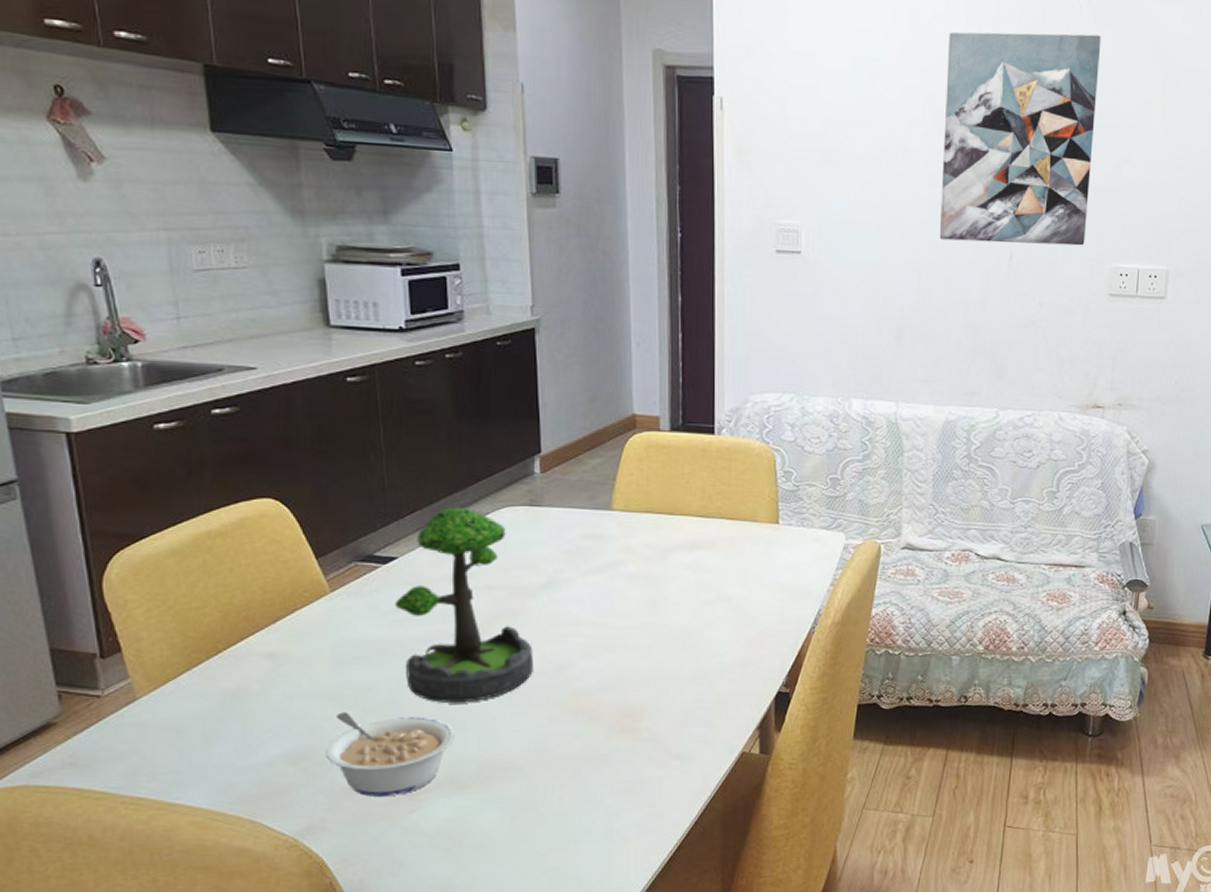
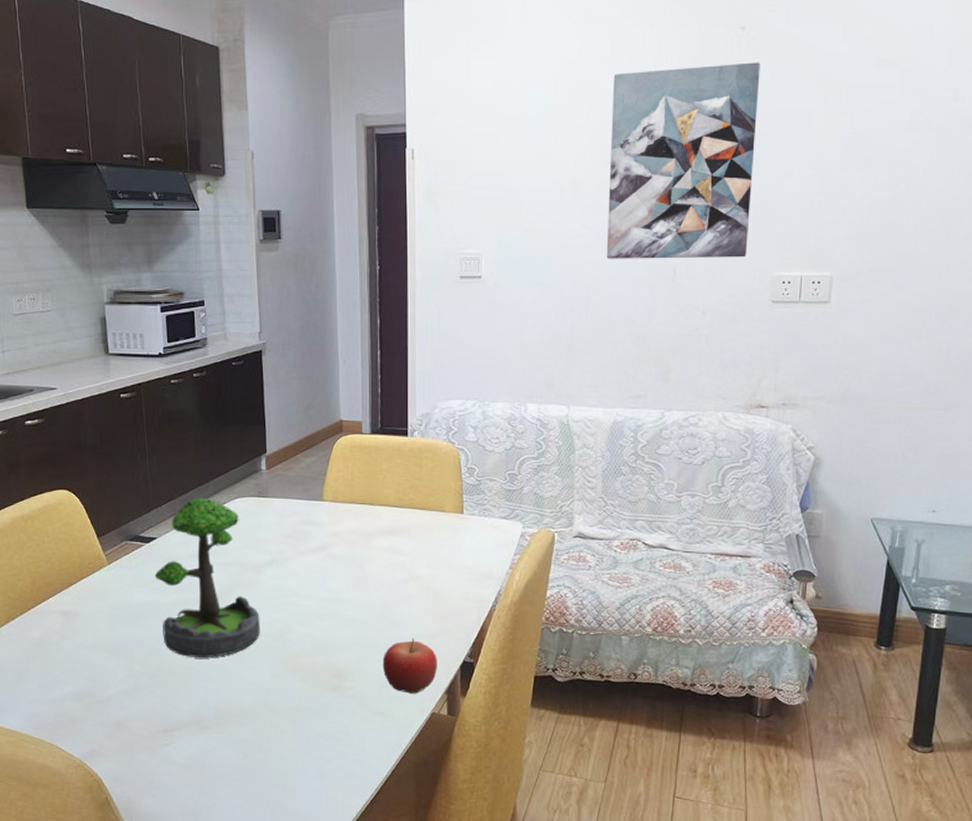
legume: present [325,712,454,797] -> none [103,661,198,731]
fruit: none [684,668,748,732] -> present [382,638,437,694]

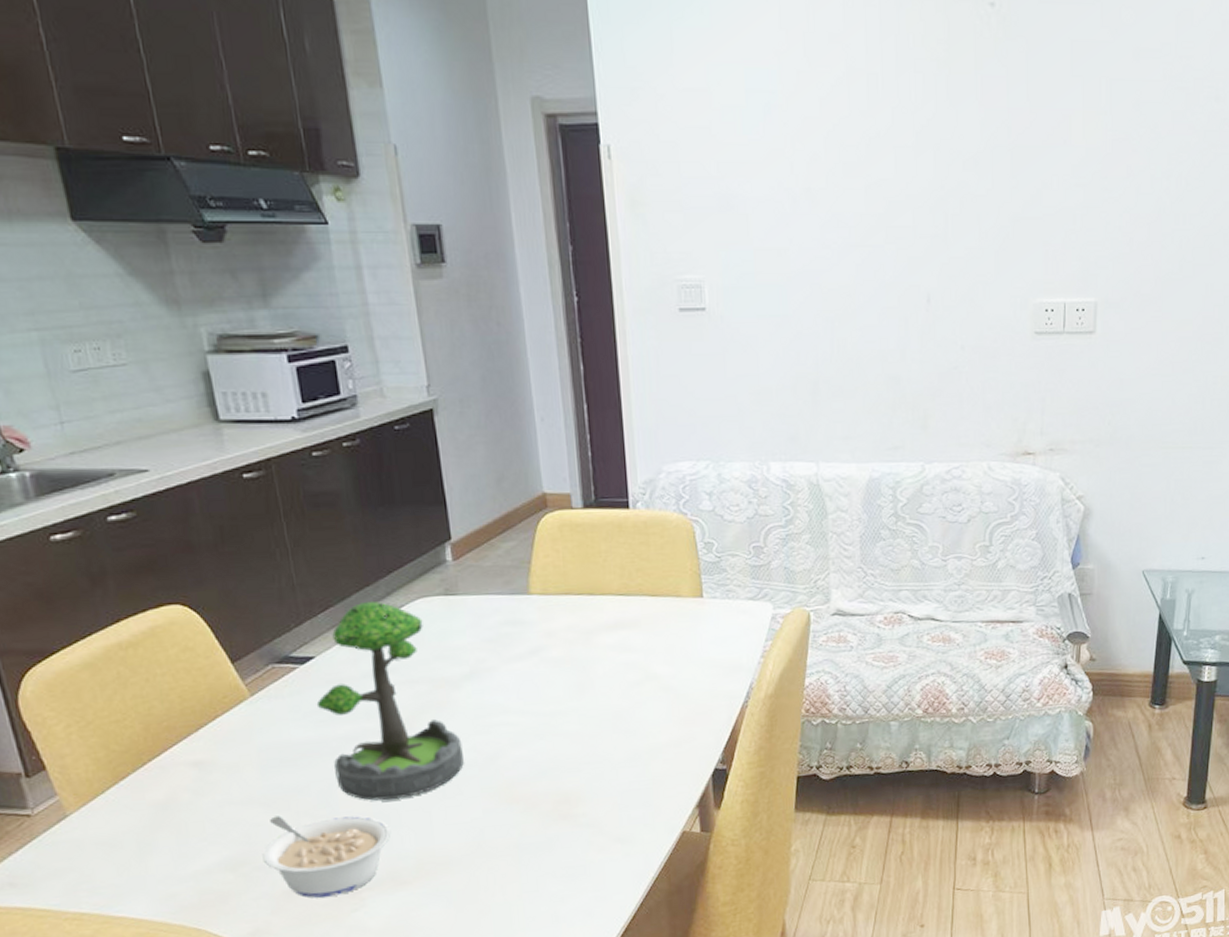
legume: none [103,661,198,731] -> present [262,816,390,898]
fruit: present [382,638,437,694] -> none [619,748,685,813]
wall art: present [606,62,760,259] -> none [848,47,1013,285]

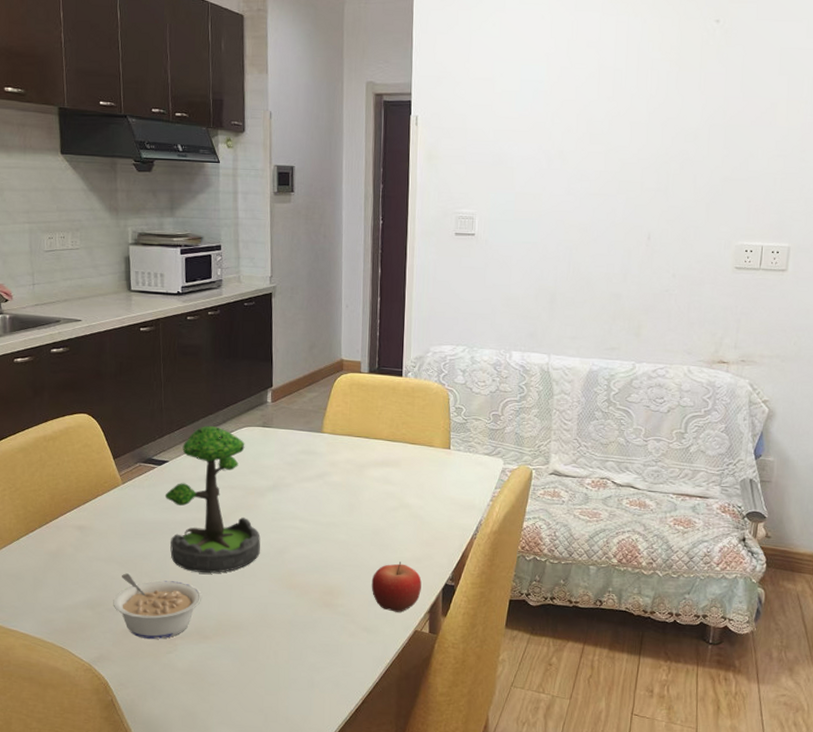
fruit: none [619,748,685,813] -> present [371,561,422,612]

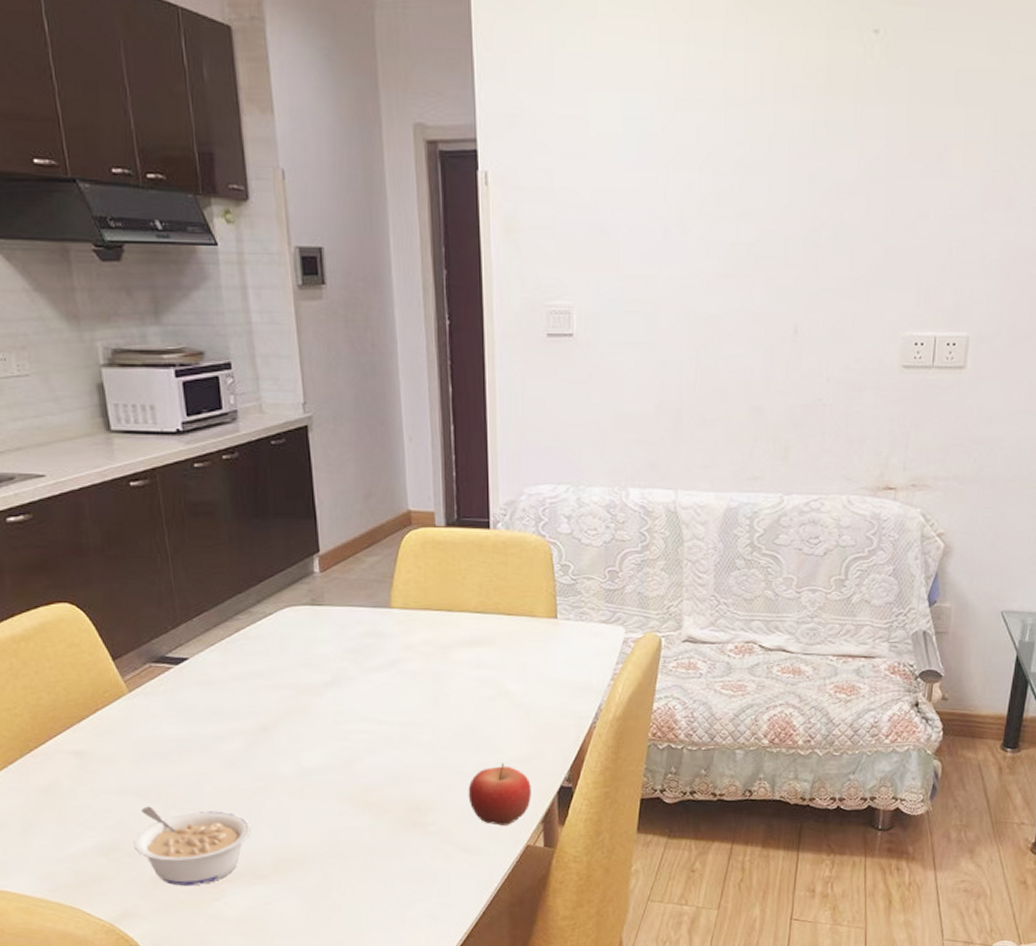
plant: present [165,426,261,573] -> none [188,608,322,797]

